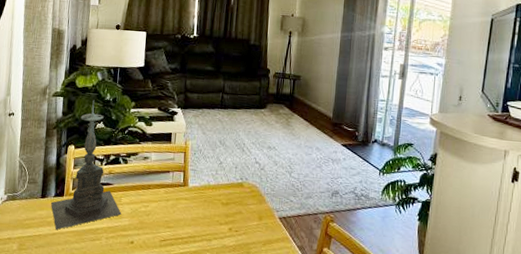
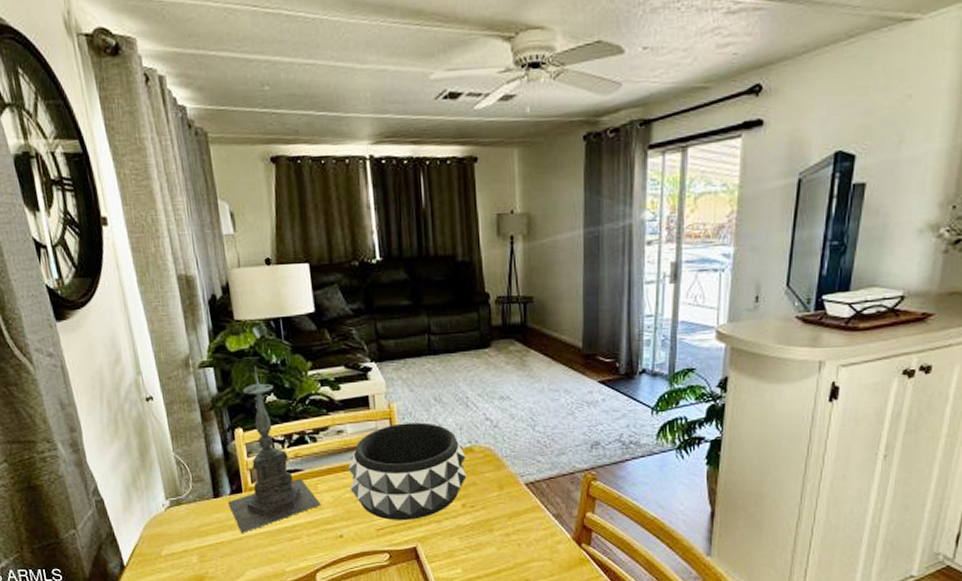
decorative bowl: none [146,157,237,236] -> present [348,422,467,520]

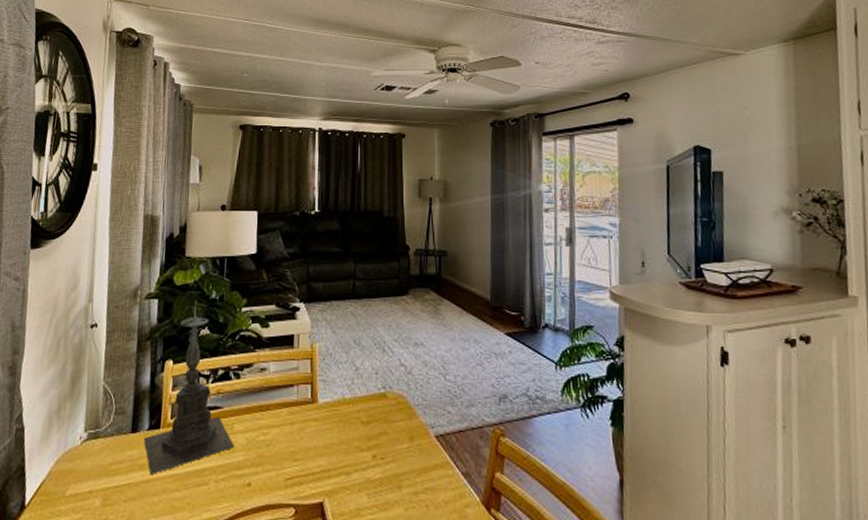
decorative bowl: present [348,422,467,520] -> none [265,364,380,470]

